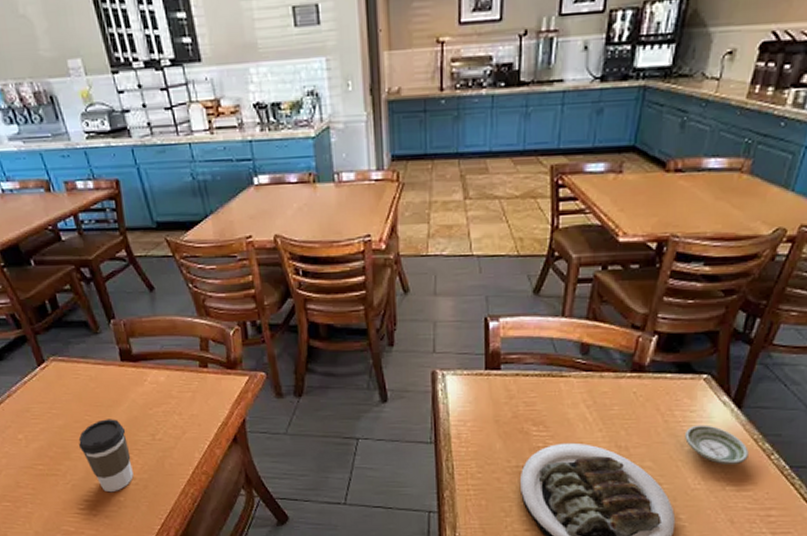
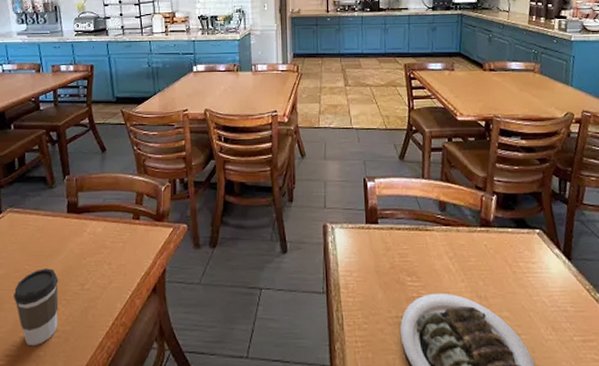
saucer: present [685,425,749,464] -> none [531,275,586,314]

